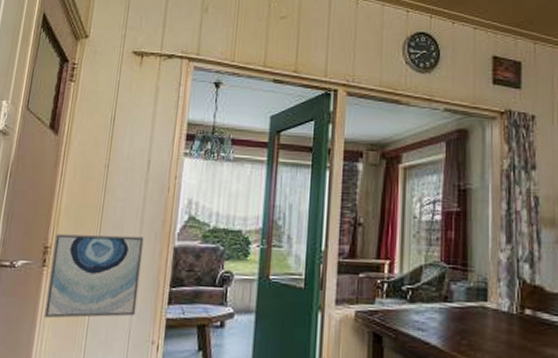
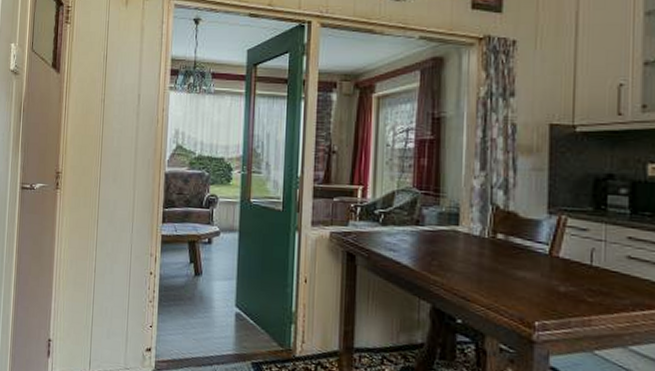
wall art: present [43,234,144,319] -> none [60,161,139,233]

